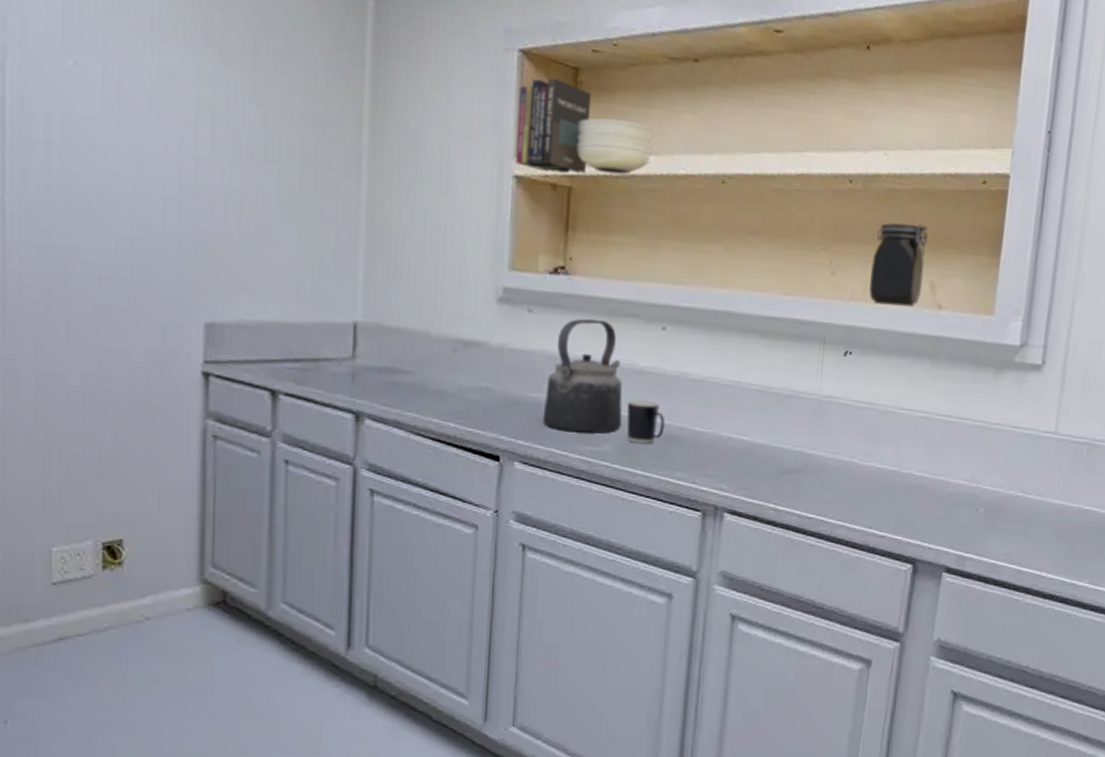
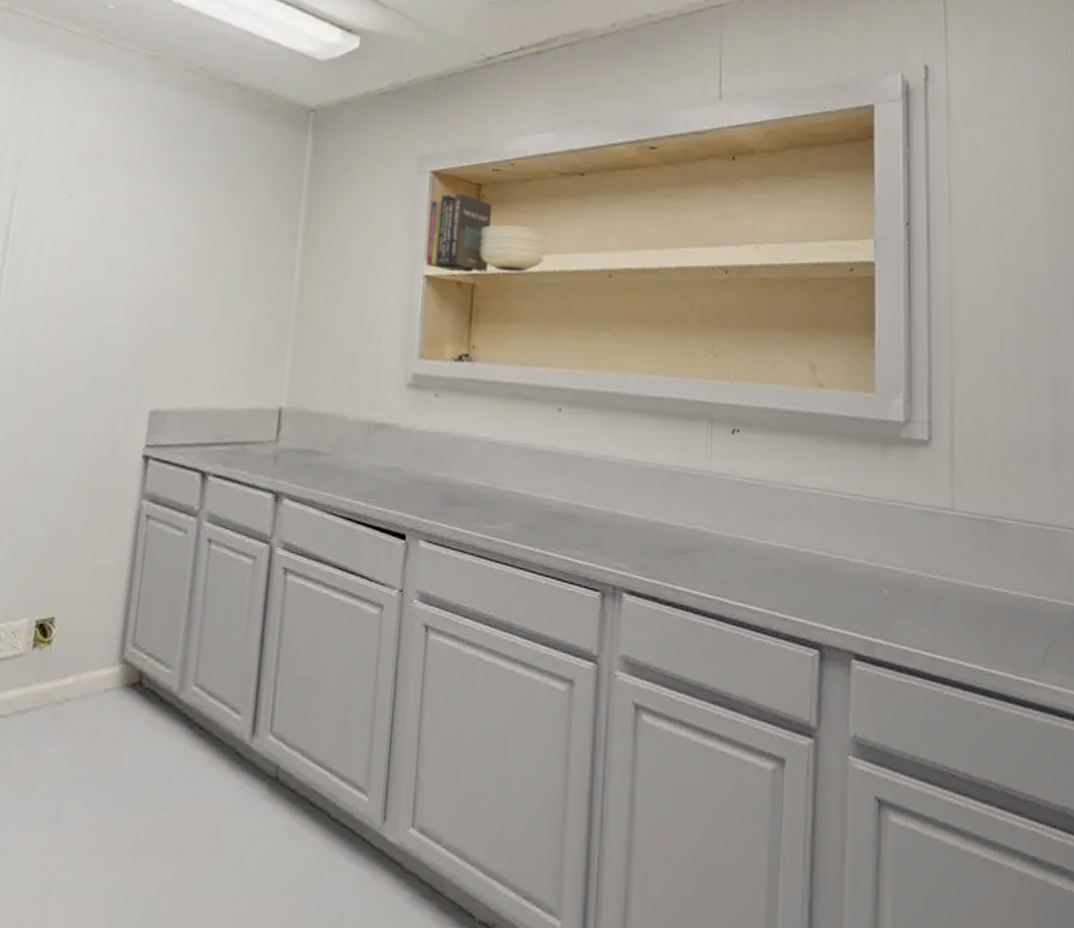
kettle: present [542,318,623,434] -> none [446,401,522,512]
mug: present [626,400,665,444] -> none [526,479,563,522]
jar: present [868,223,928,307] -> none [750,308,803,386]

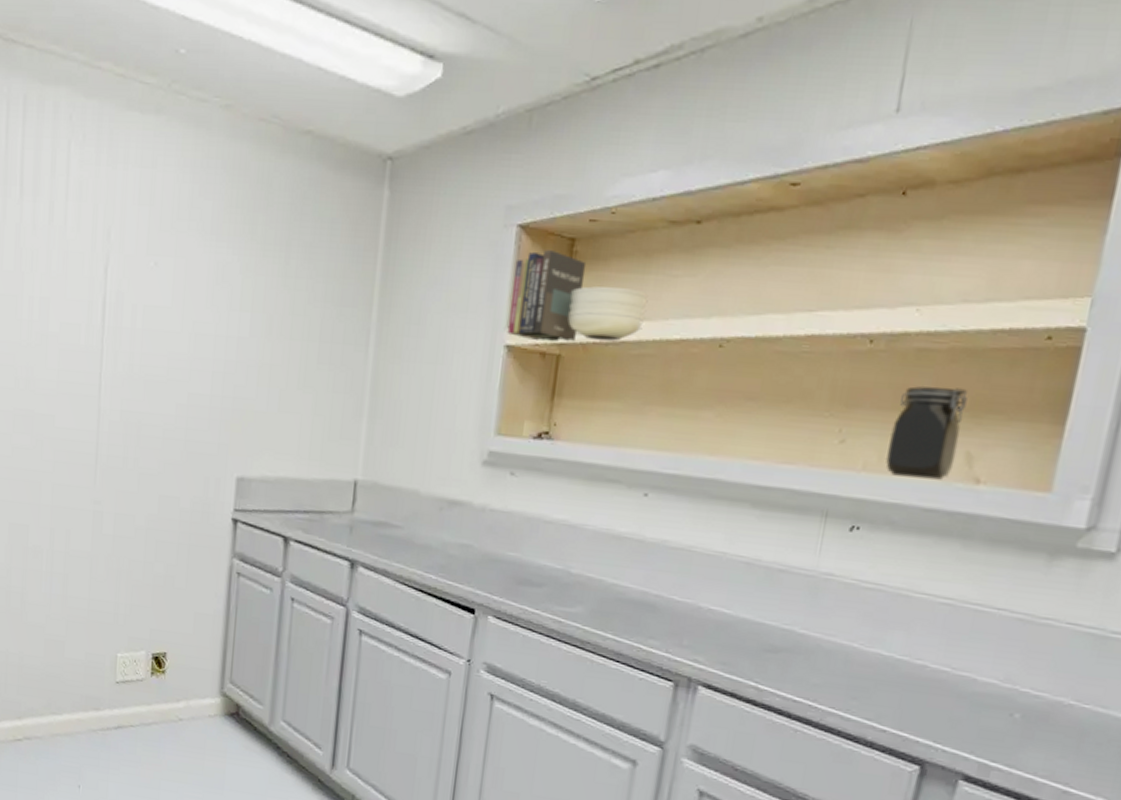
jar: none [750,308,803,386] -> present [885,386,968,480]

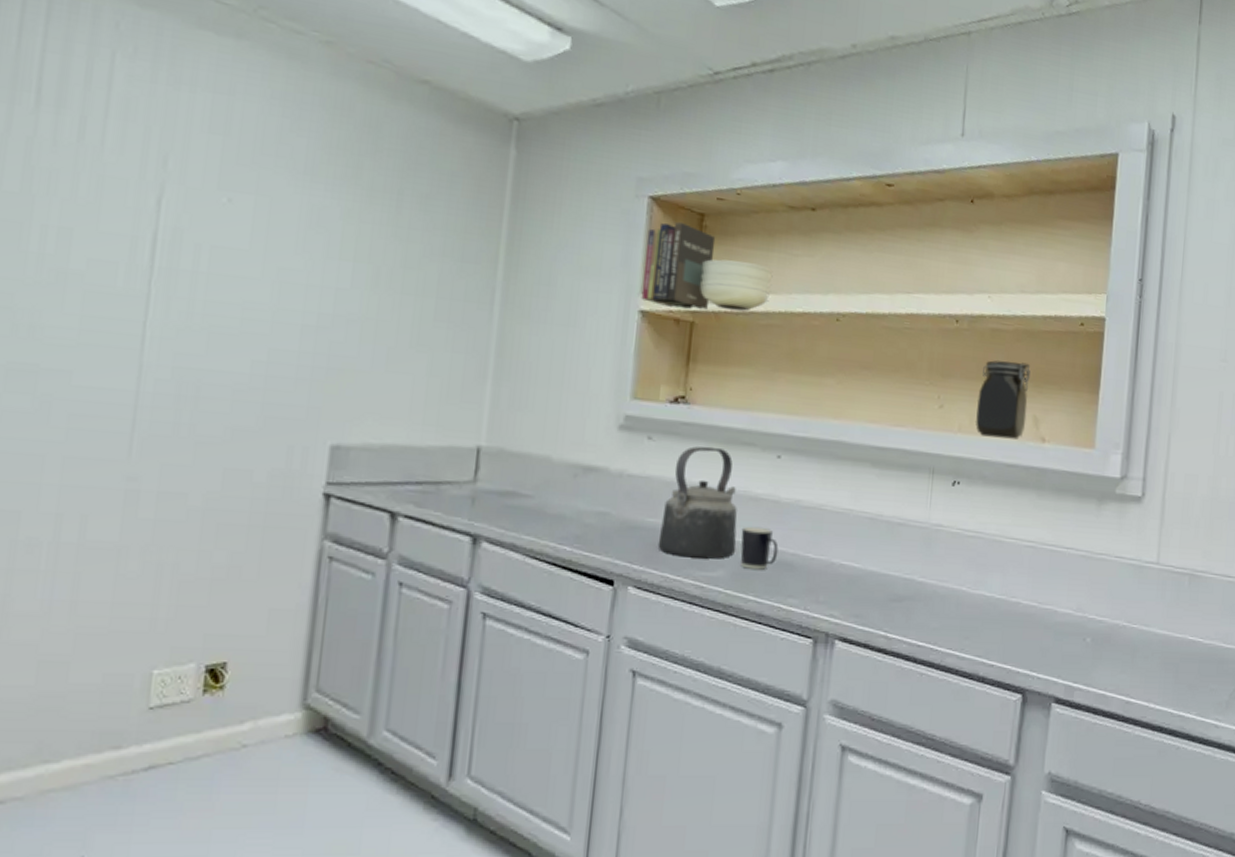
kettle: none [517,483,599,595] -> present [657,446,737,559]
mug: none [600,565,641,609] -> present [740,526,779,570]

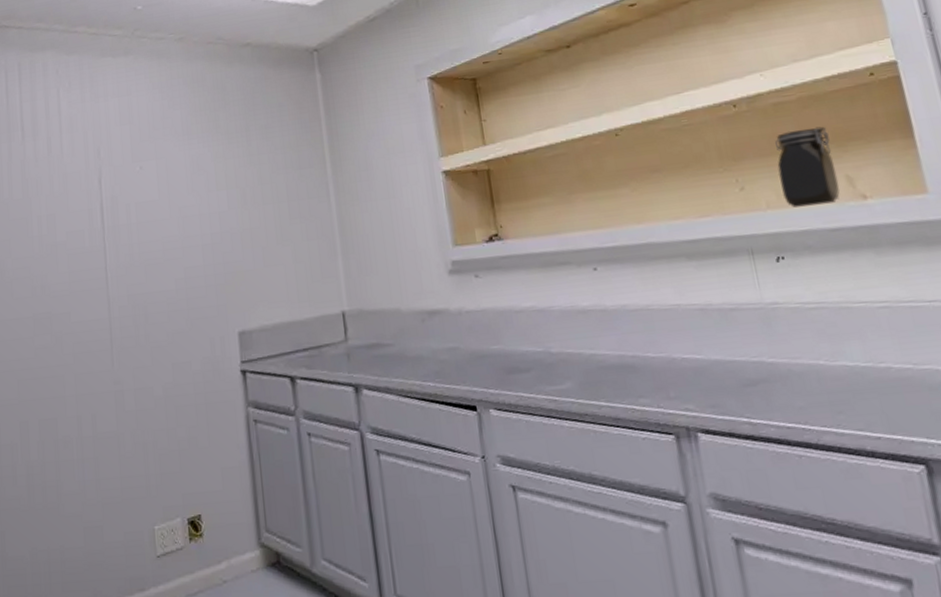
books: present [641,222,716,310] -> none [433,90,498,163]
kettle: present [657,446,737,559] -> none [503,272,578,376]
bowl: present [699,259,773,312] -> none [483,106,549,152]
mug: present [740,526,779,570] -> none [577,336,618,377]

